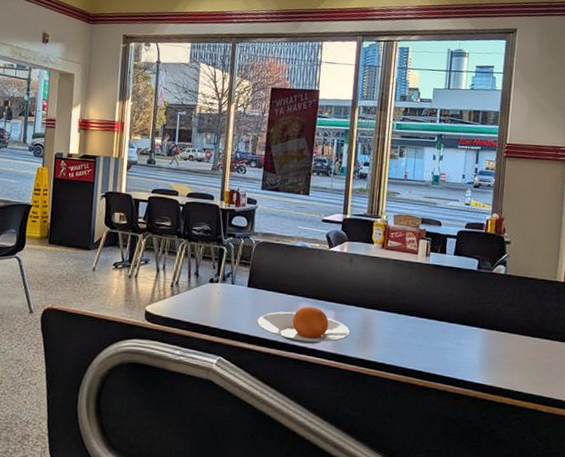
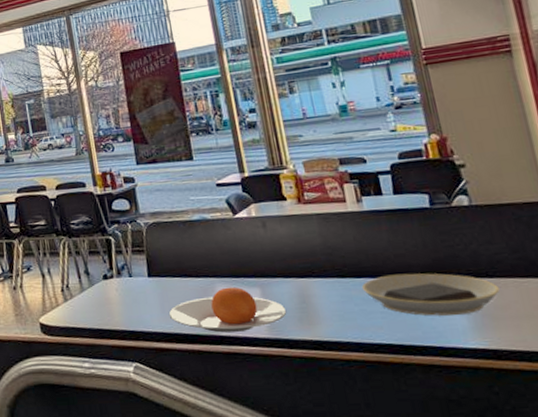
plate: none [411,317,507,357] -> present [361,273,500,316]

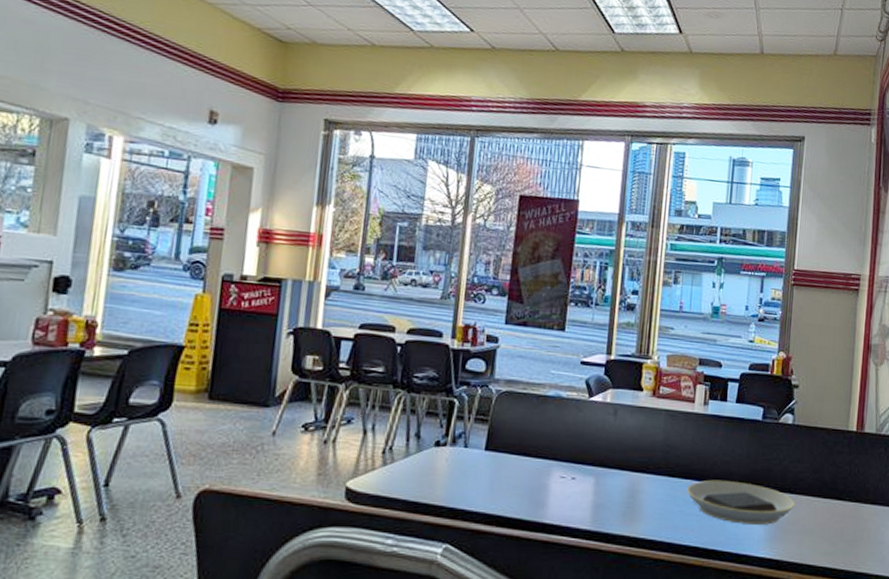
plate: present [168,287,287,333] -> none [496,472,614,521]

